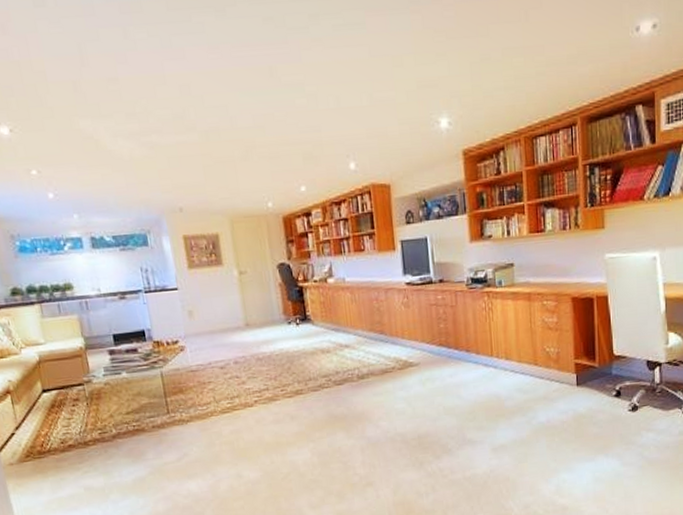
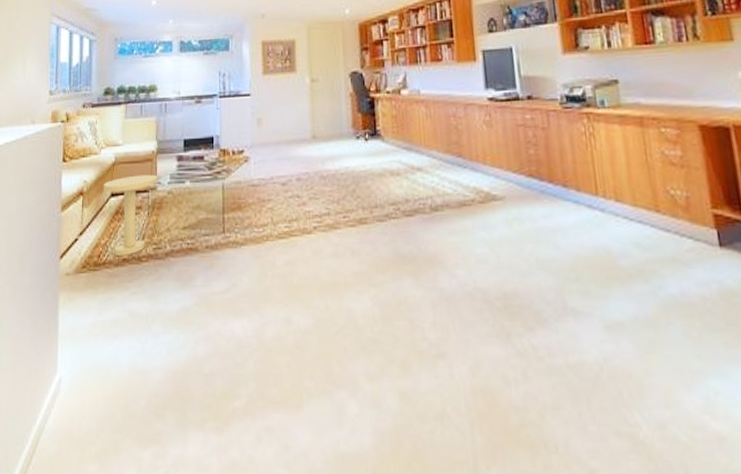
side table: none [31,369,92,443] -> present [103,174,158,256]

